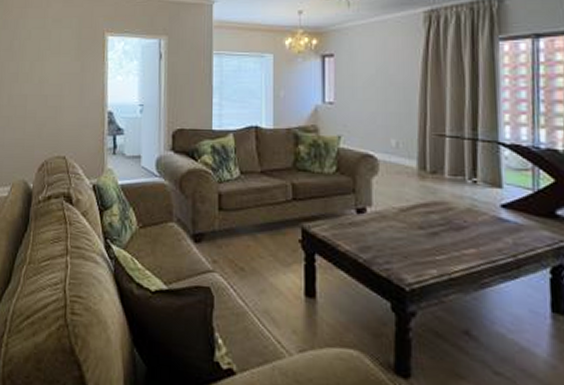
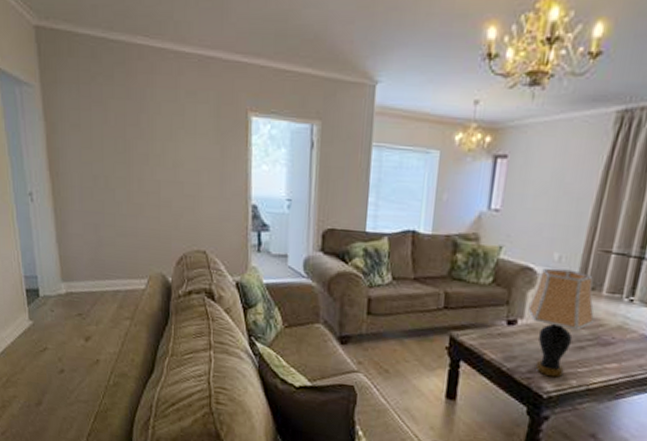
table lamp: none [375,154,443,268] -> present [527,268,595,378]

